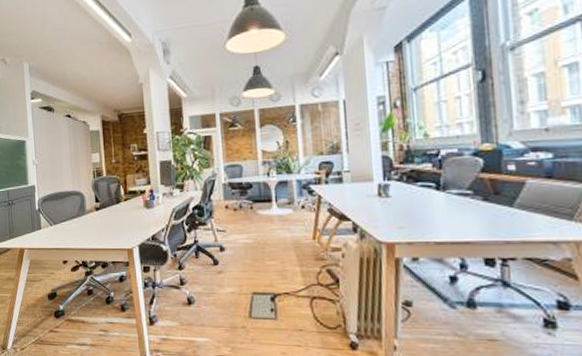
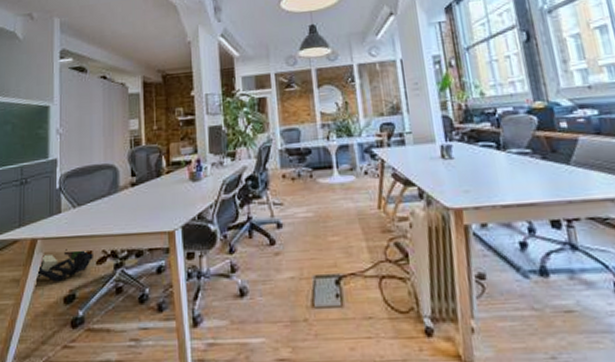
toy figurine: none [26,258,69,283] -> present [37,249,93,282]

